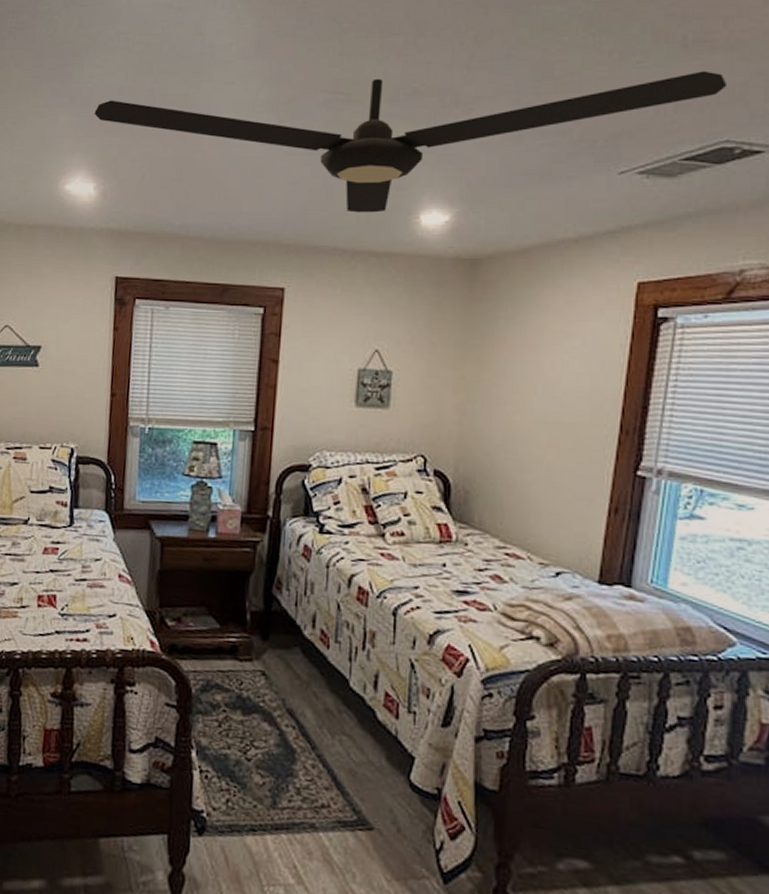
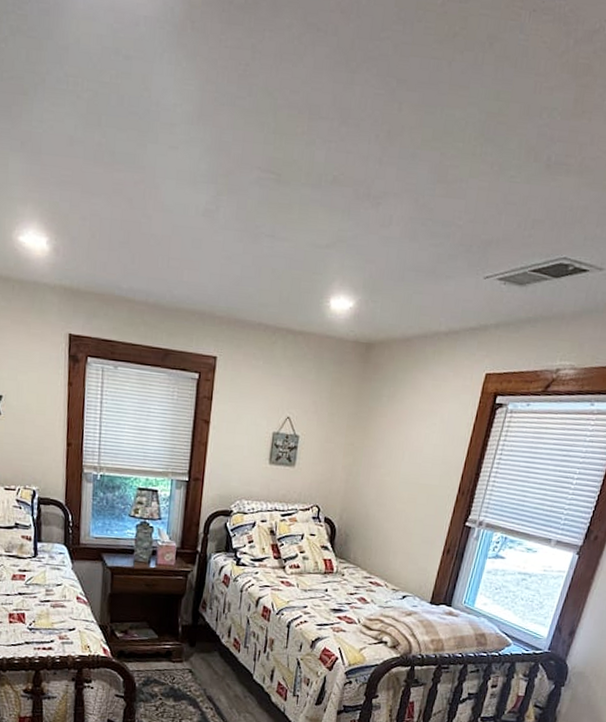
ceiling fan: present [94,71,728,213] -> none [44,149,573,294]

